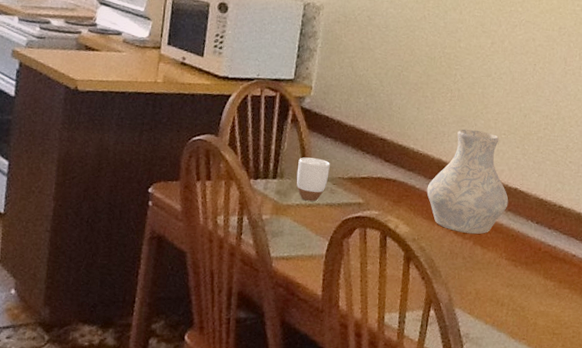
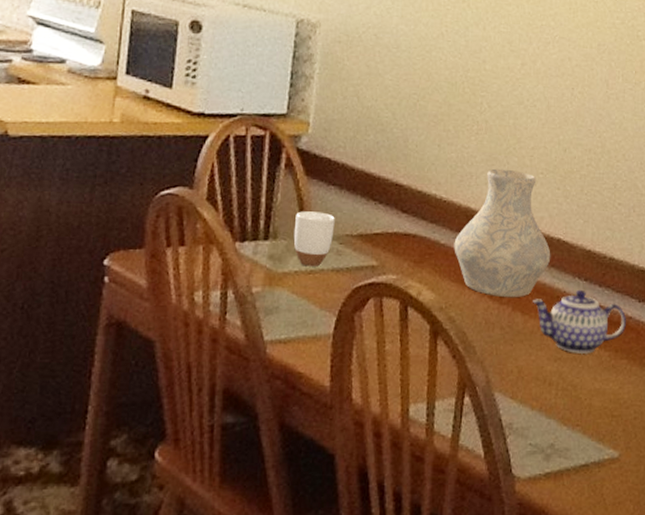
teapot: none [491,230,570,283] -> present [533,289,626,355]

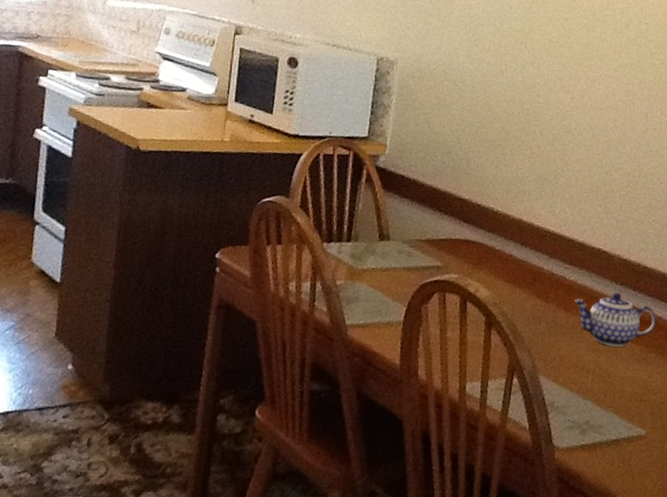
mug: present [293,211,335,267] -> none [371,219,407,265]
vase: present [454,168,551,298] -> none [507,187,592,297]

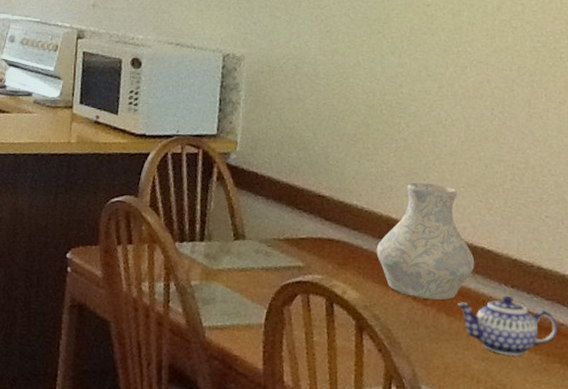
vase: none [507,187,592,297] -> present [376,182,475,300]

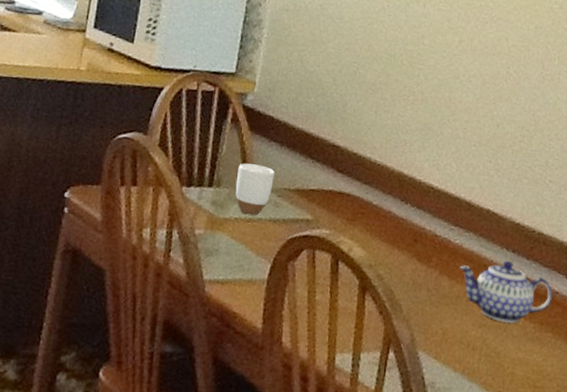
mug: none [226,217,263,265] -> present [235,163,275,216]
vase: present [376,182,475,300] -> none [385,138,480,262]

